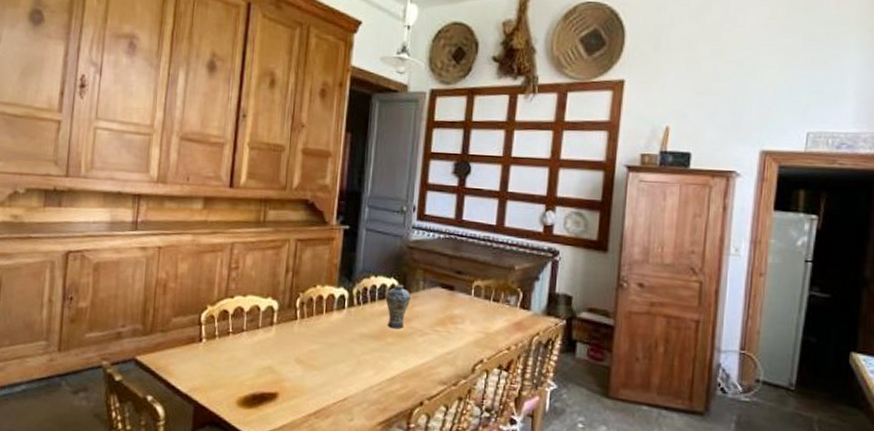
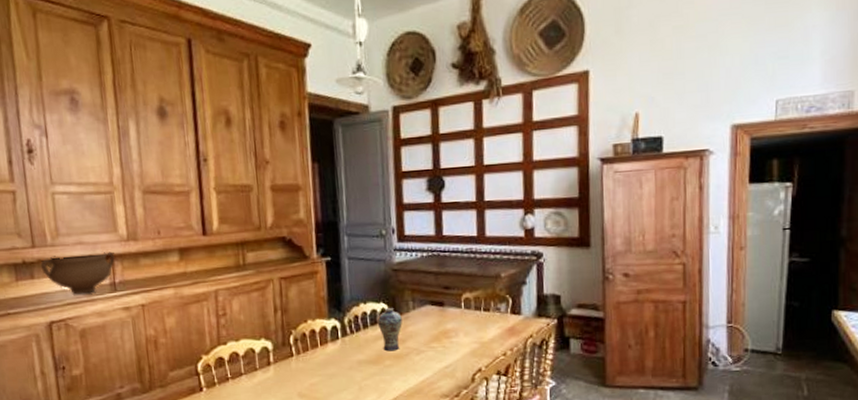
ceramic pot: none [70,187,142,229] -> present [40,252,115,294]

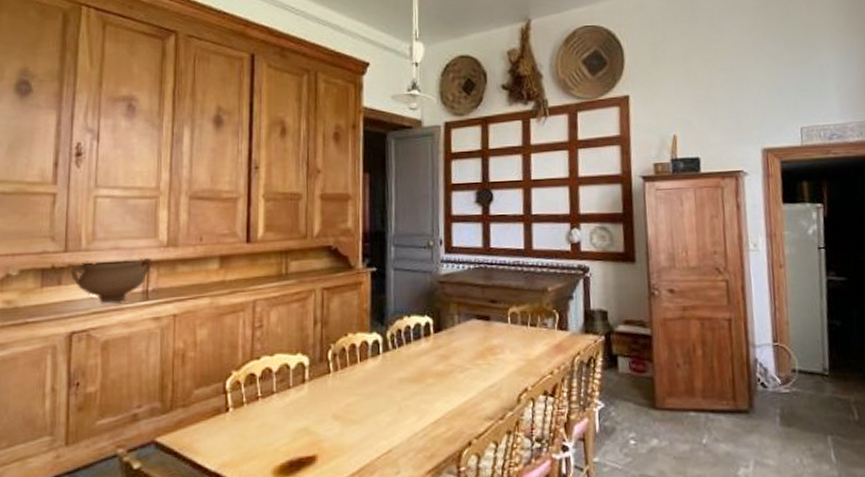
vase: present [377,307,402,352] -> none [420,321,447,369]

